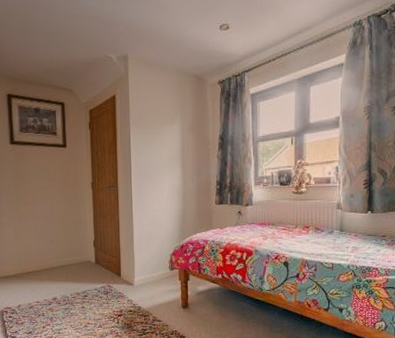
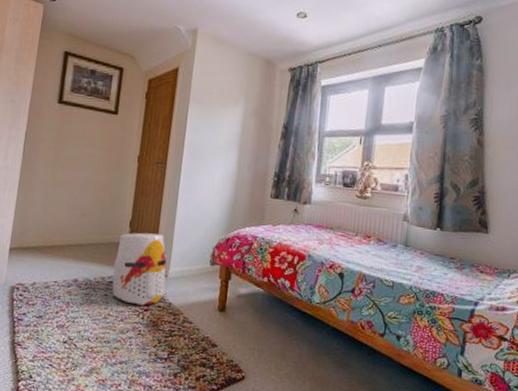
helmet: none [86,249,134,312] -> present [112,232,167,306]

